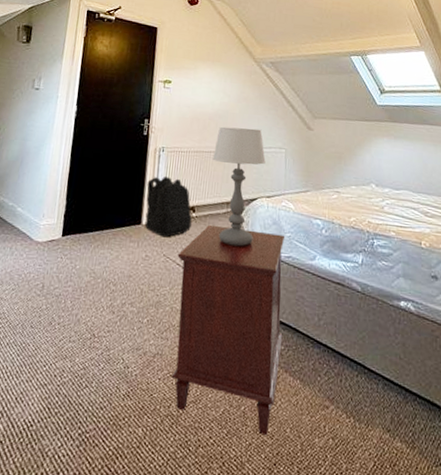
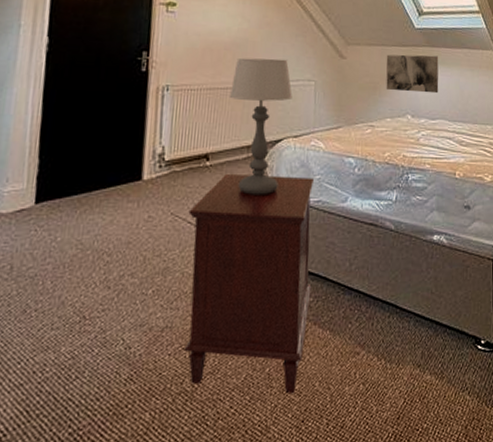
backpack: present [144,176,192,238] -> none [146,119,206,193]
wall art: none [350,128,402,166] -> present [386,54,439,94]

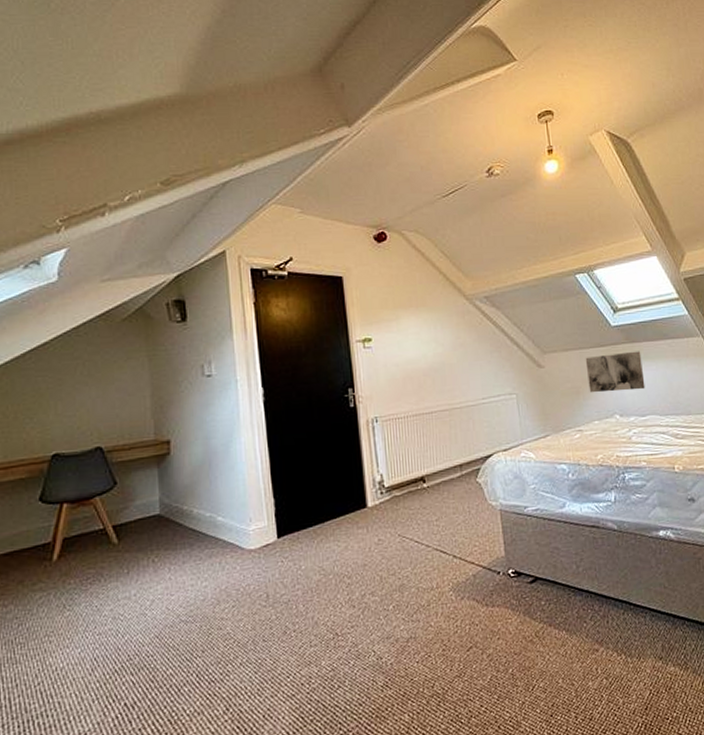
nightstand: present [184,173,315,394] -> none [414,488,543,692]
table lamp: present [229,58,293,195] -> none [435,377,496,511]

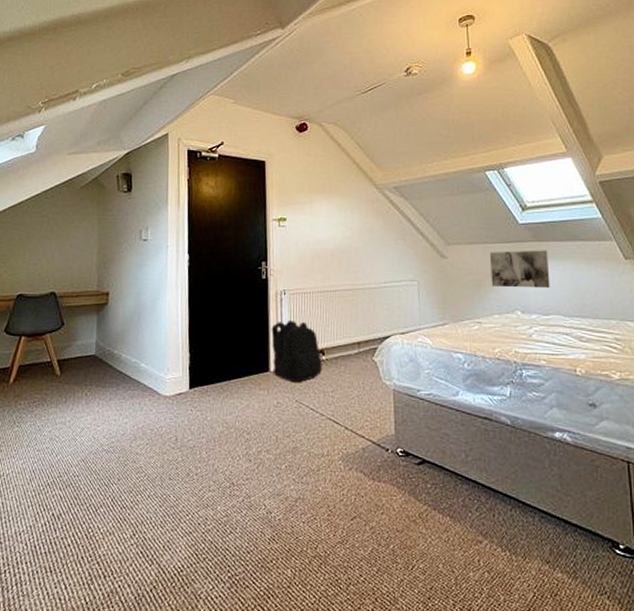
backpack: none [365,448,424,517] -> present [271,319,322,383]

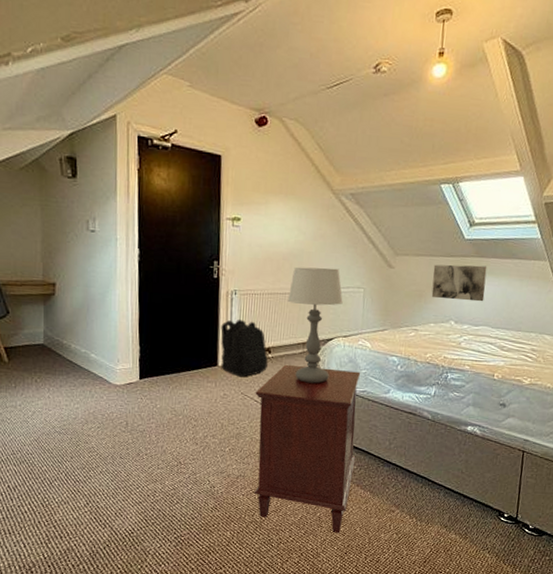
nightstand: none [310,366,429,572] -> present [254,364,361,534]
table lamp: none [338,262,397,387] -> present [287,267,343,384]

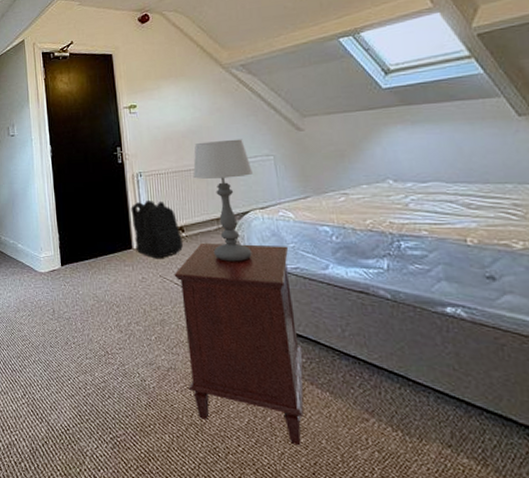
wall art: present [431,264,487,302] -> none [351,113,426,157]

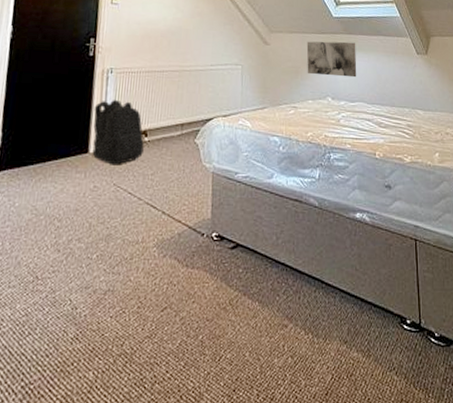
nightstand: present [174,242,304,446] -> none [124,148,243,363]
table lamp: present [193,139,253,262] -> none [165,44,222,170]
wall art: none [351,113,426,157] -> present [306,41,357,78]

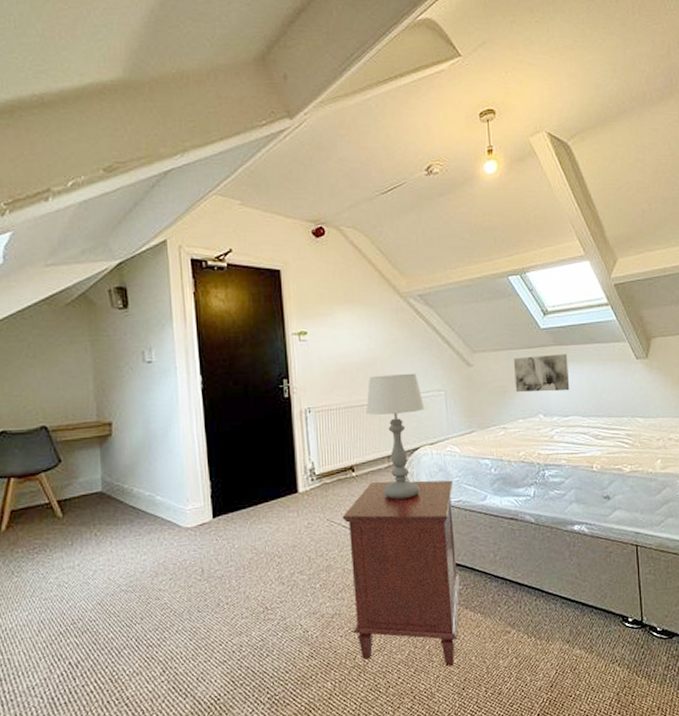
backpack: present [92,99,144,166] -> none [297,438,352,502]
nightstand: none [124,148,243,363] -> present [342,480,460,667]
table lamp: none [165,44,222,170] -> present [365,373,425,500]

